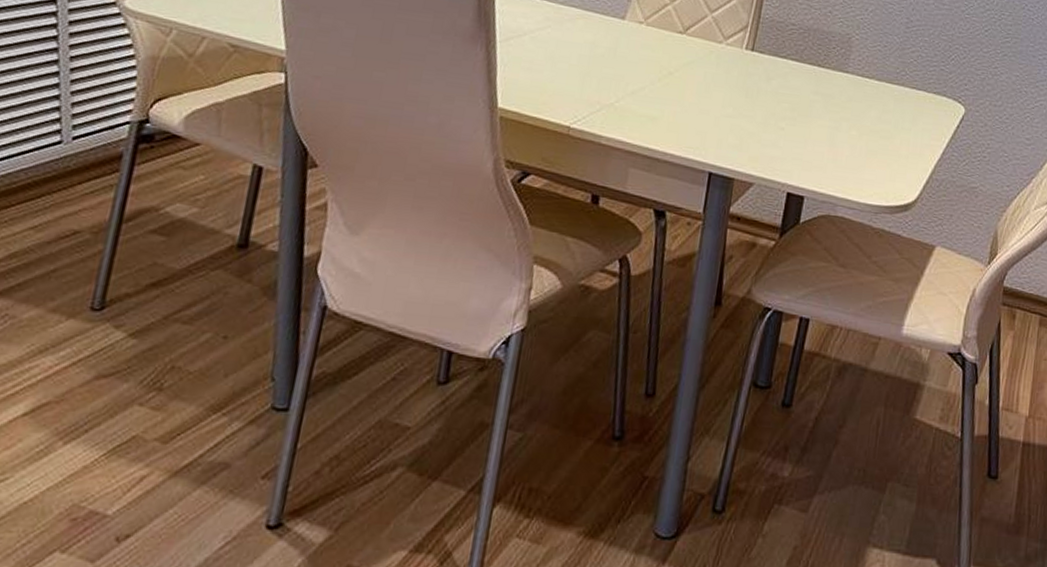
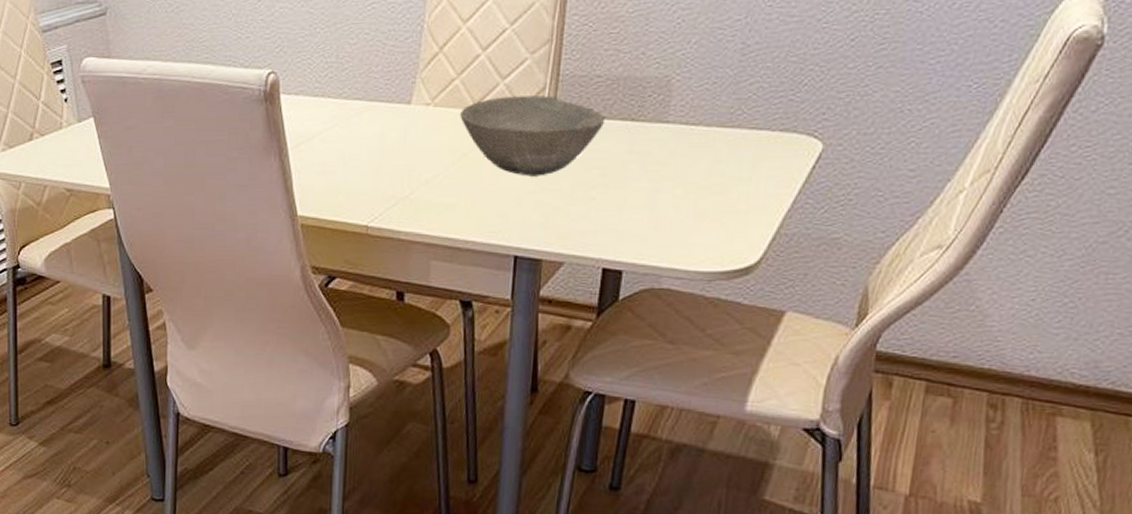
bowl: none [670,27,797,103] -> present [460,95,606,176]

